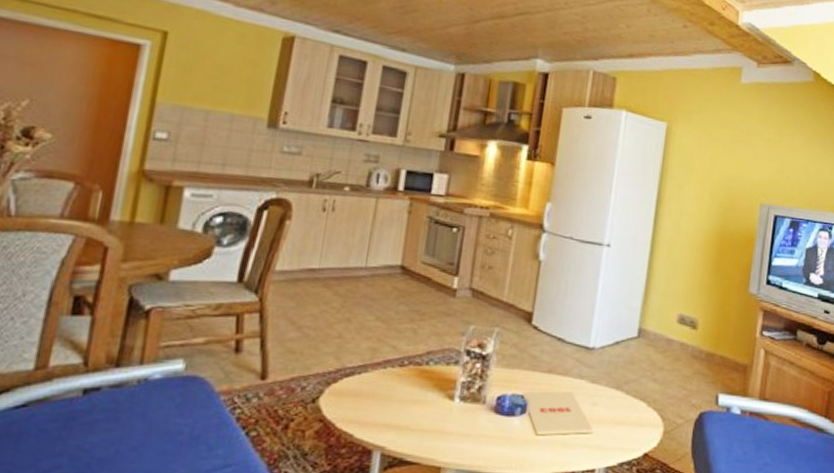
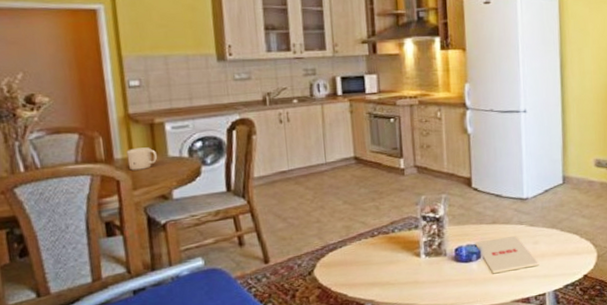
mug: none [124,211,165,239] -> present [126,147,158,171]

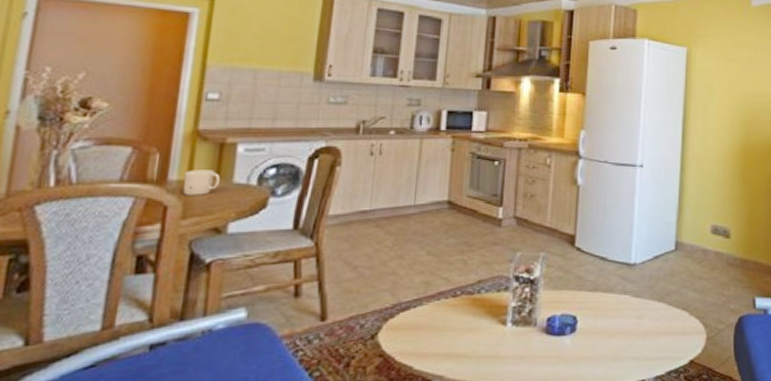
magazine: present [475,235,539,274] -> none [571,307,641,352]

